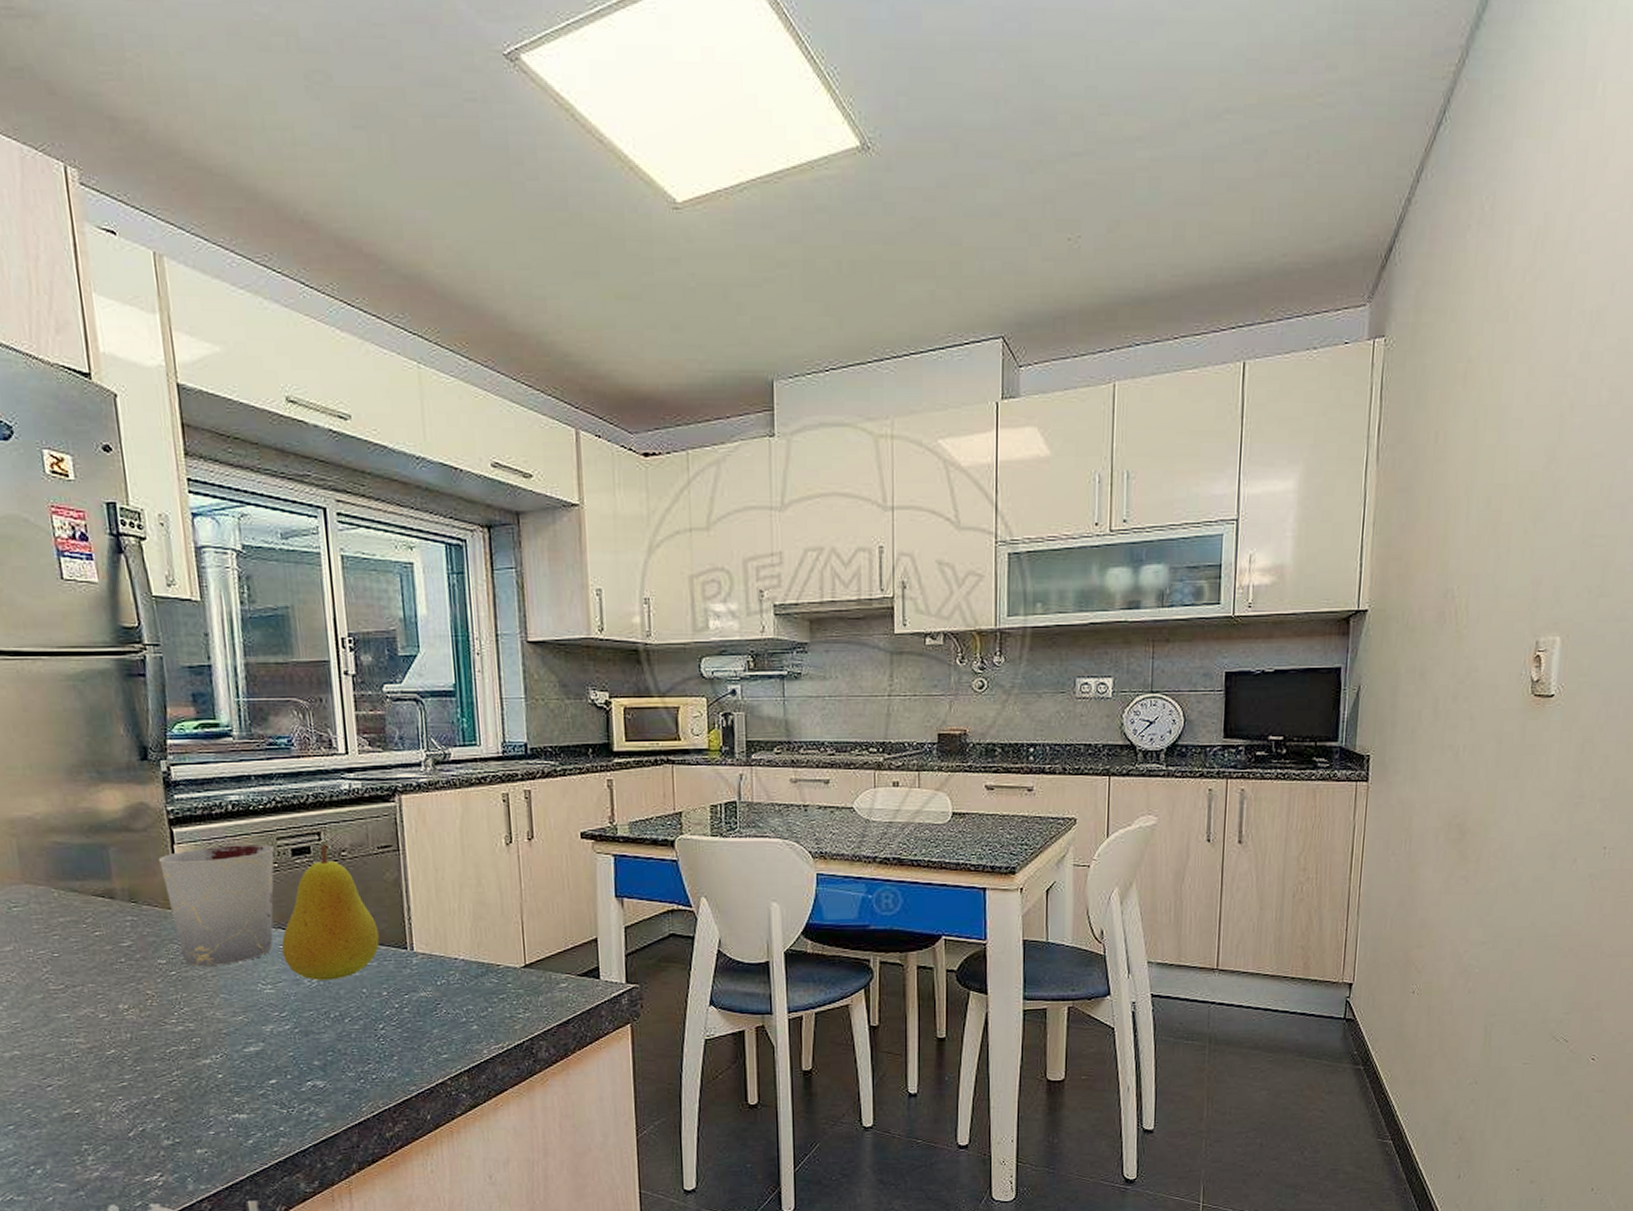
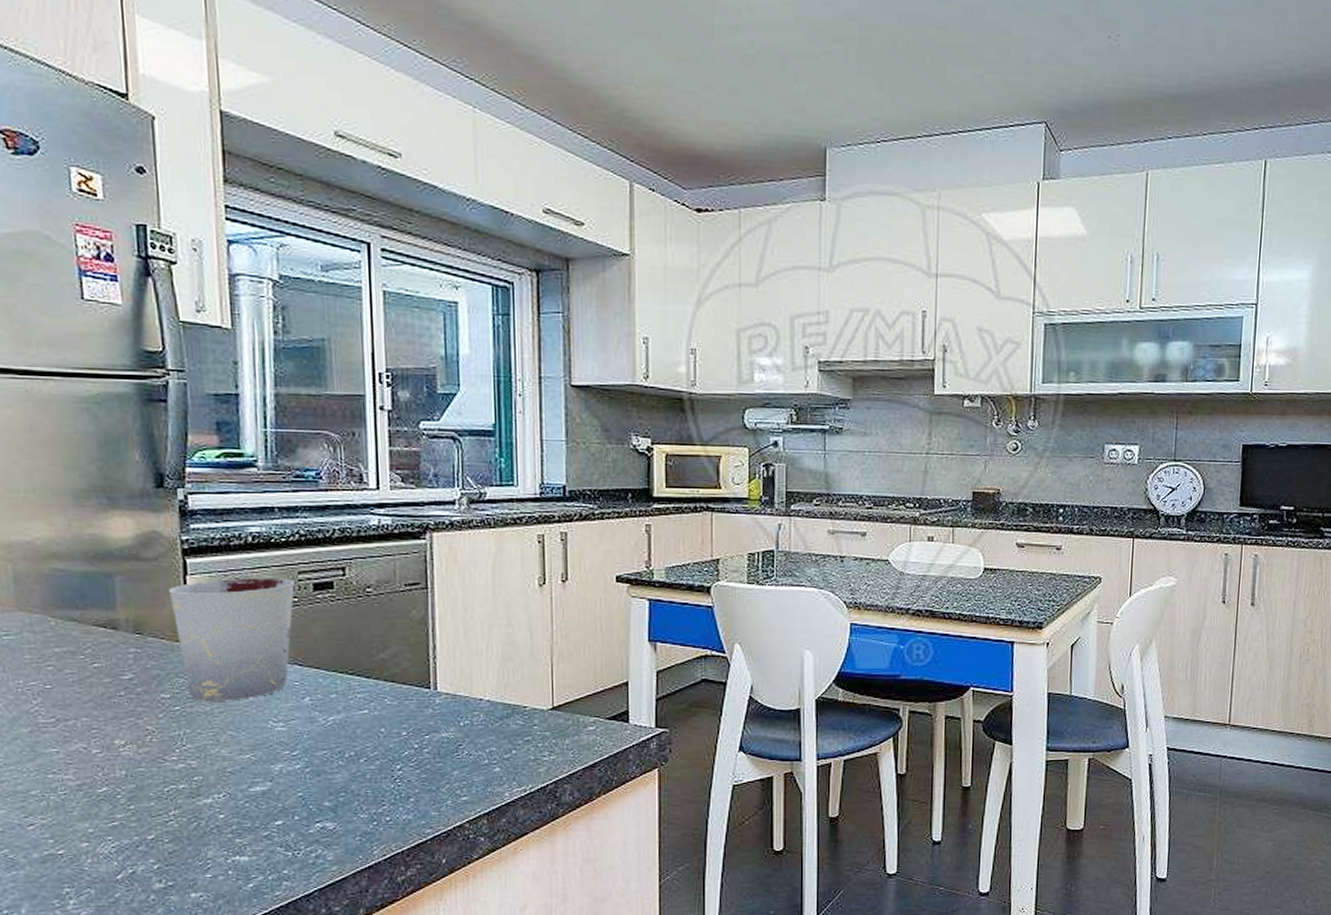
fruit: present [281,843,380,980] -> none [296,579,403,719]

